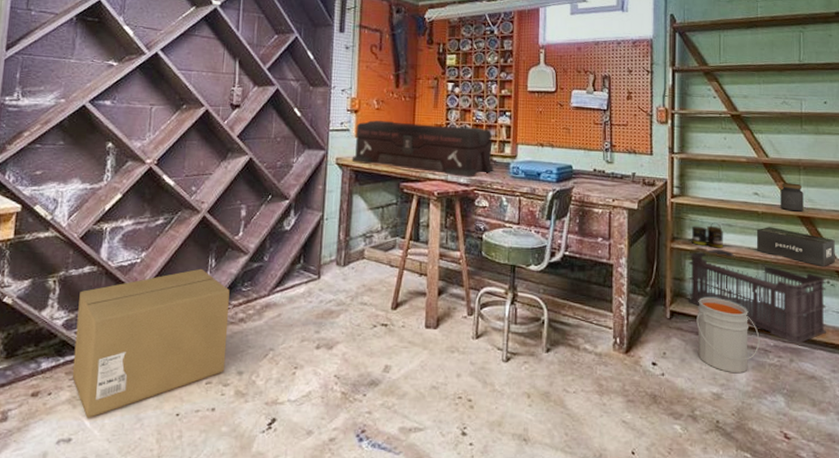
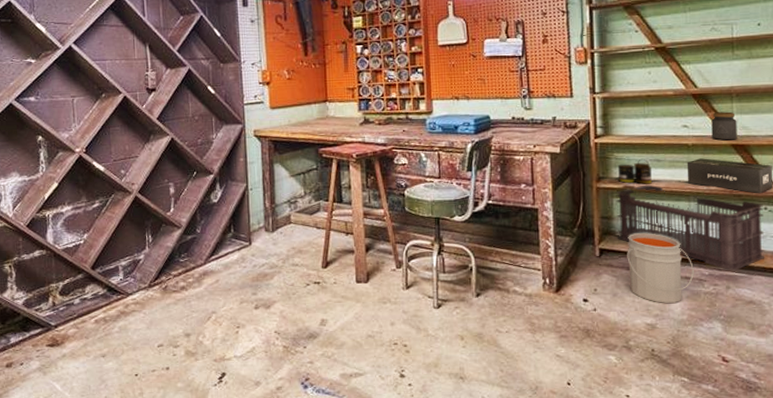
box: present [72,268,230,418] -> none [34,244,174,383]
toolbox: present [351,120,494,178] -> none [269,87,410,138]

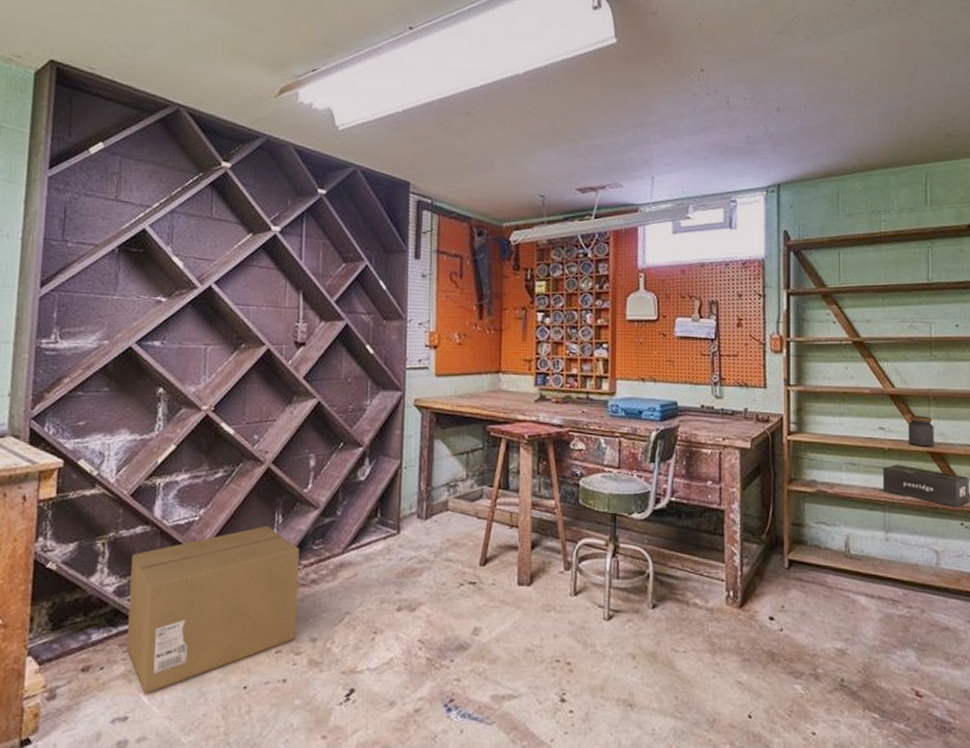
box: none [34,244,174,383] -> present [126,525,299,694]
plastic crate: present [615,184,765,271] -> none [807,490,961,593]
paint can: present [618,158,652,185] -> none [811,460,846,490]
bucket: present [627,233,694,304] -> none [817,544,887,627]

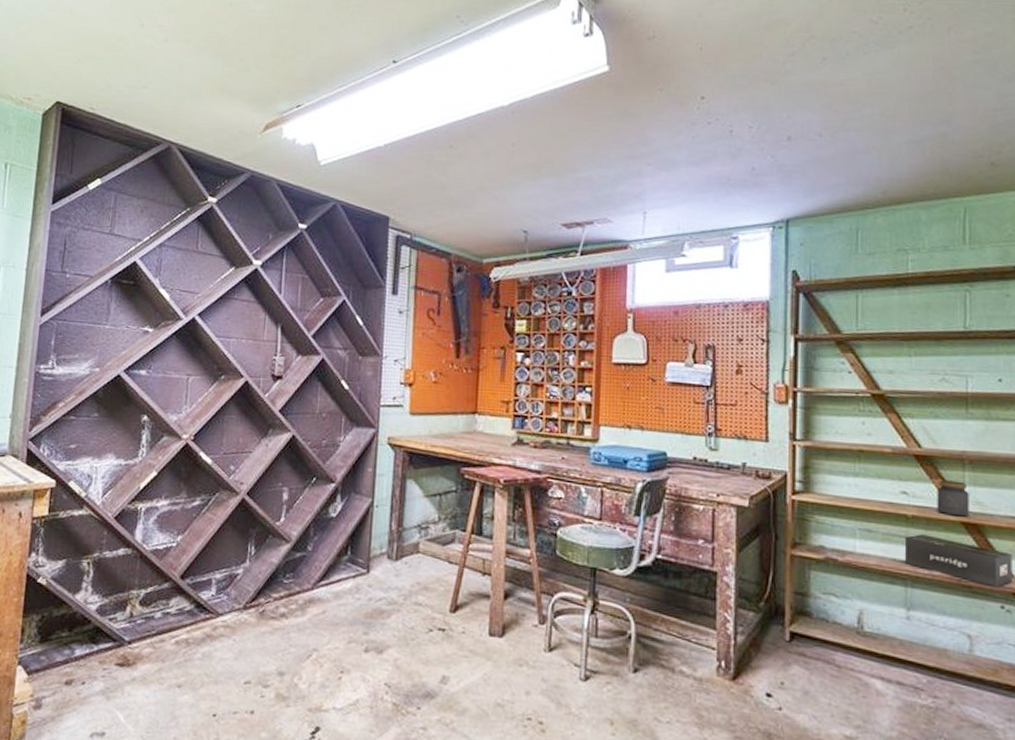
box: present [126,525,299,694] -> none [106,556,270,712]

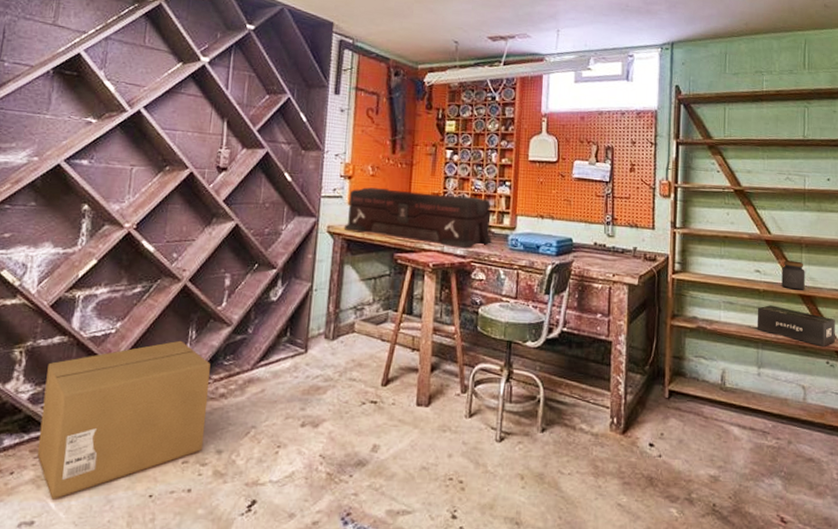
box: none [106,556,270,712] -> present [37,340,211,499]
toolbox: none [405,395,571,464] -> present [343,187,492,249]

